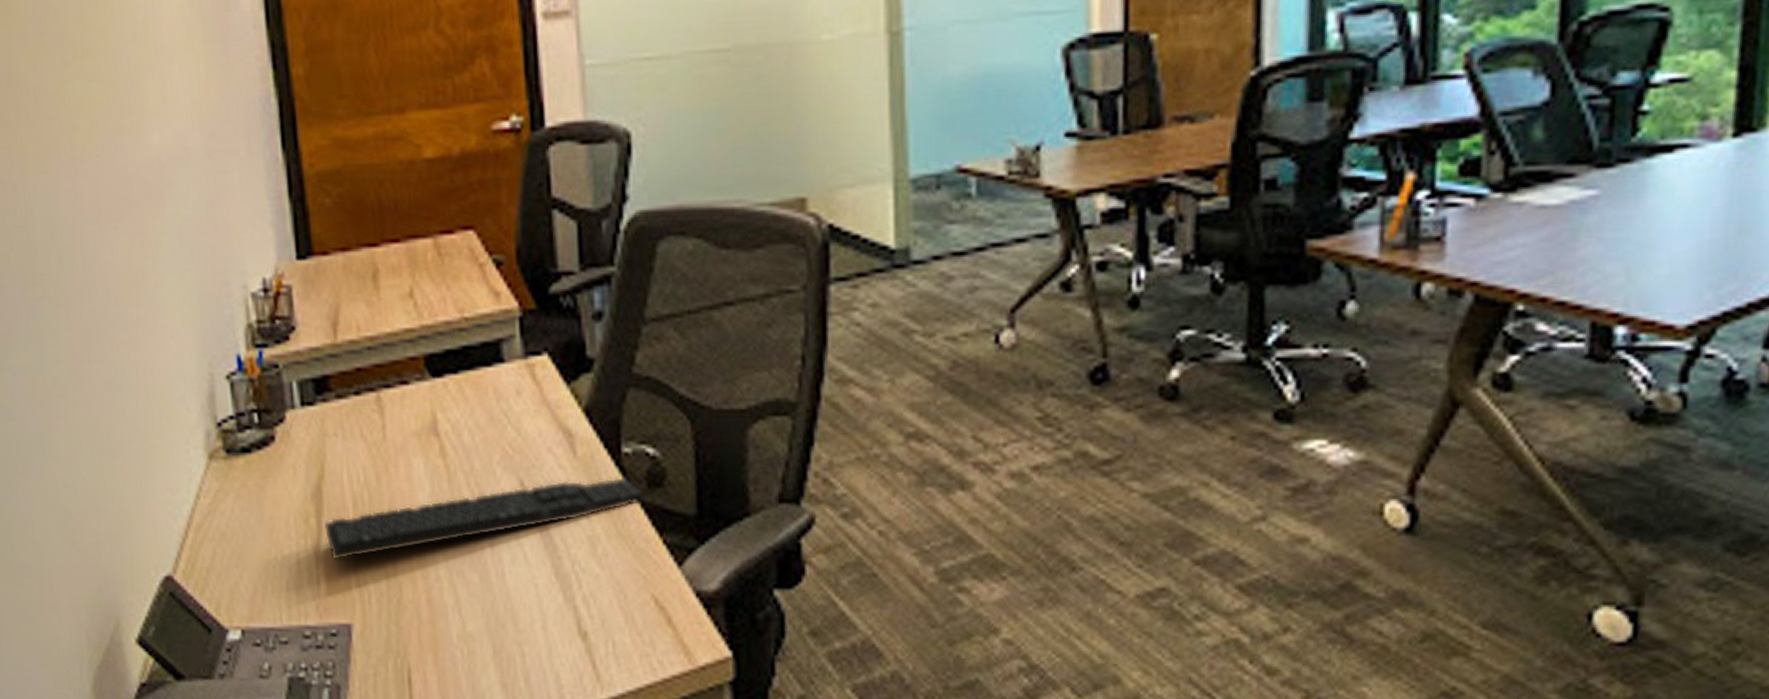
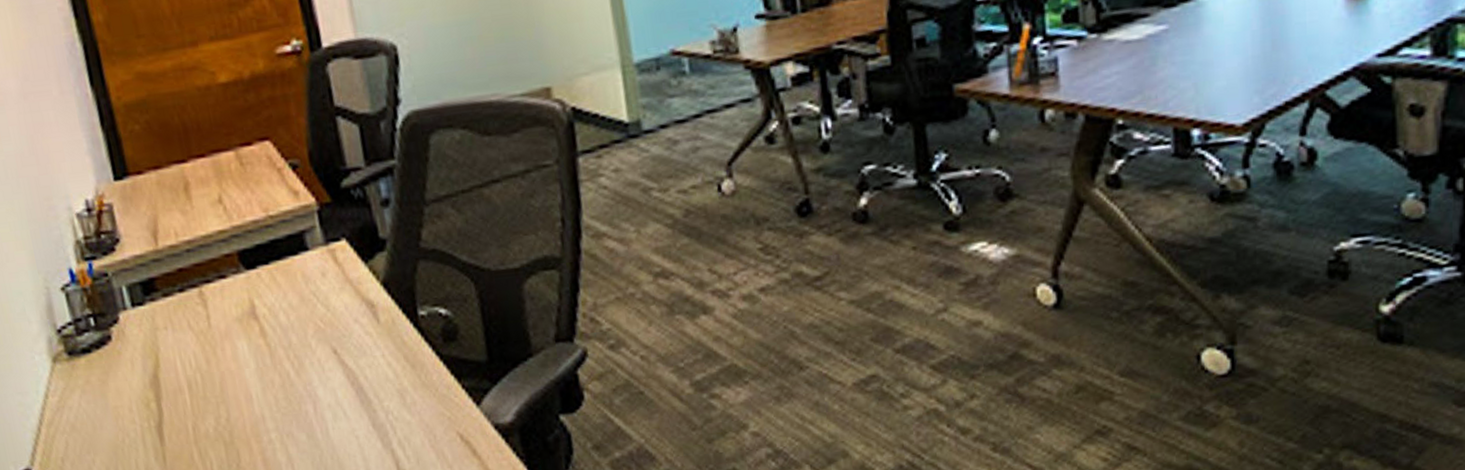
keyboard: present [323,476,650,560] -> none [164,335,447,437]

